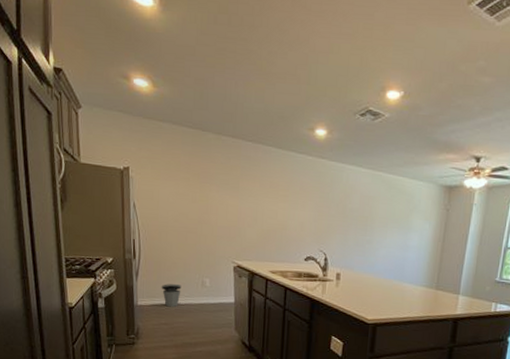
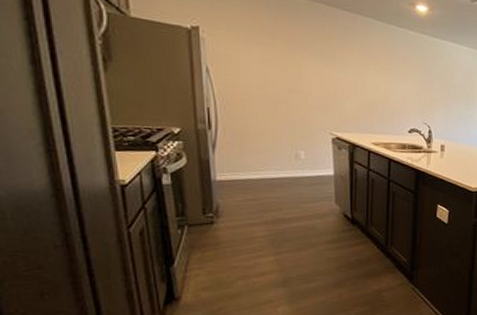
trash can: present [161,283,182,307] -> none [245,156,271,182]

